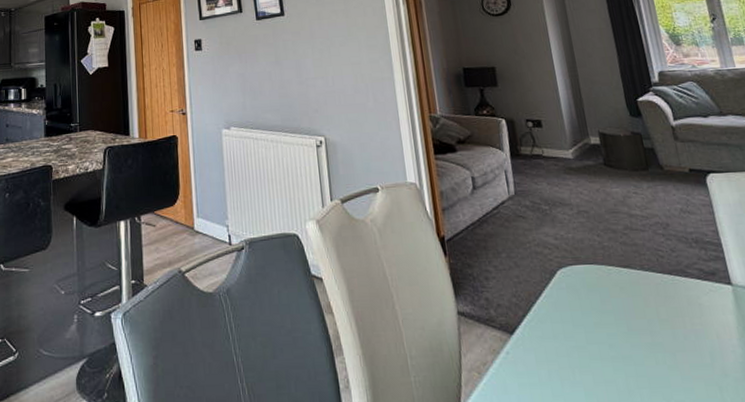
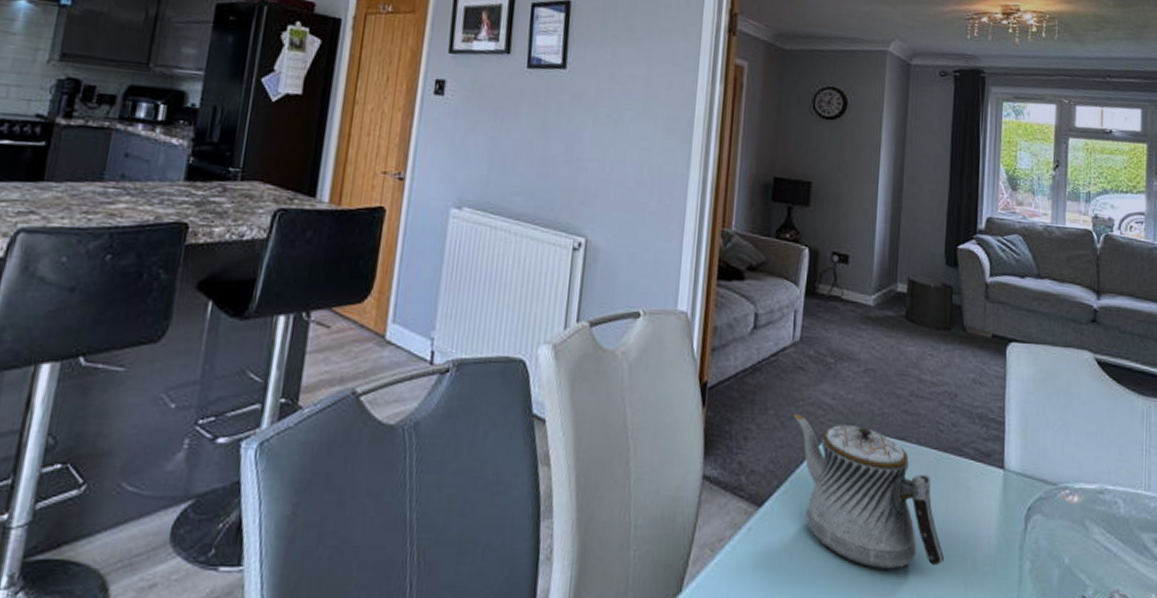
teapot: none [523,254,694,381] -> present [793,414,945,569]

